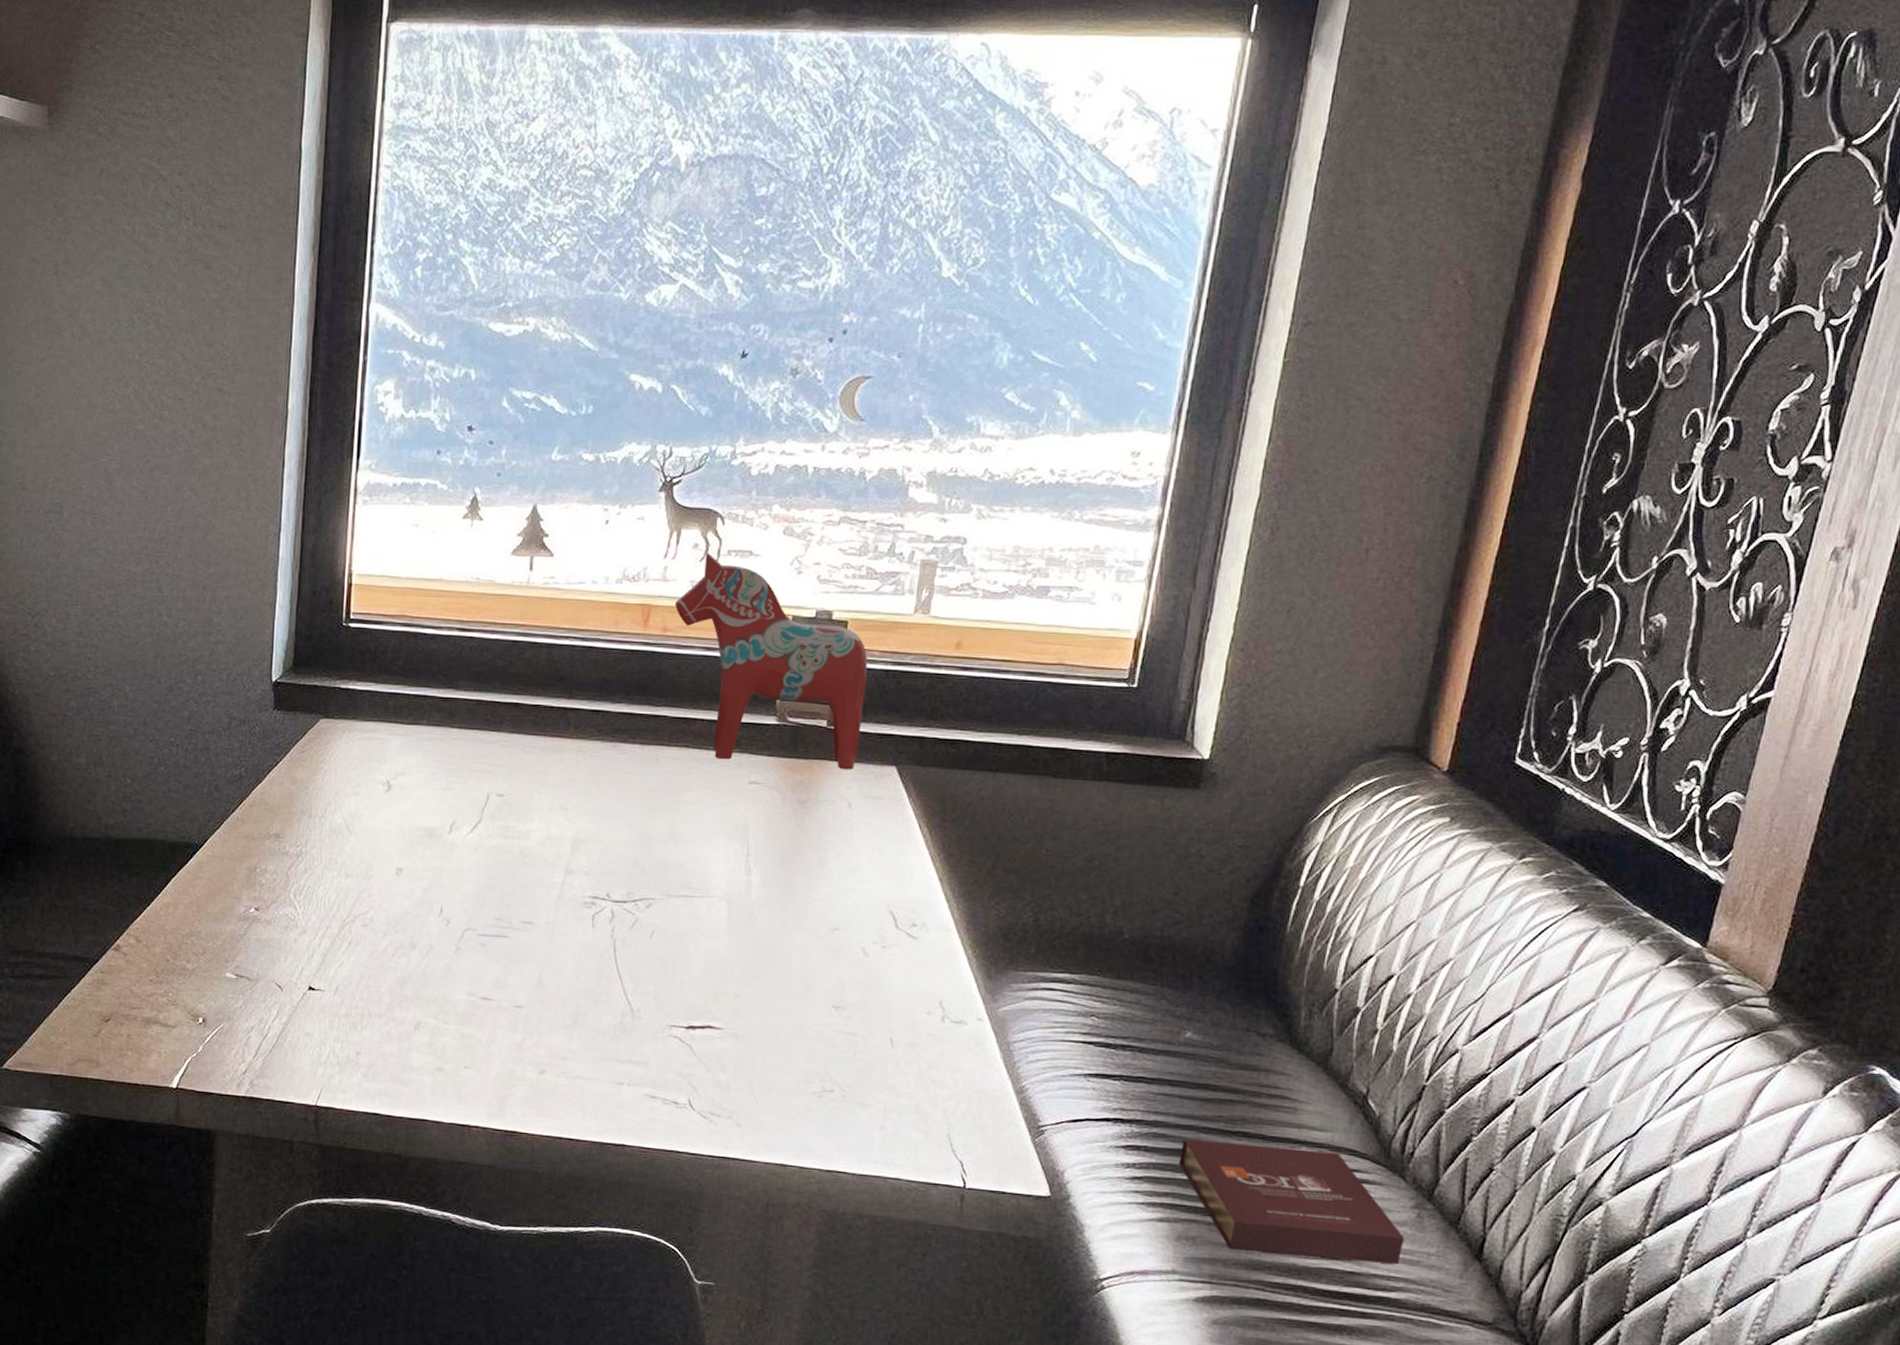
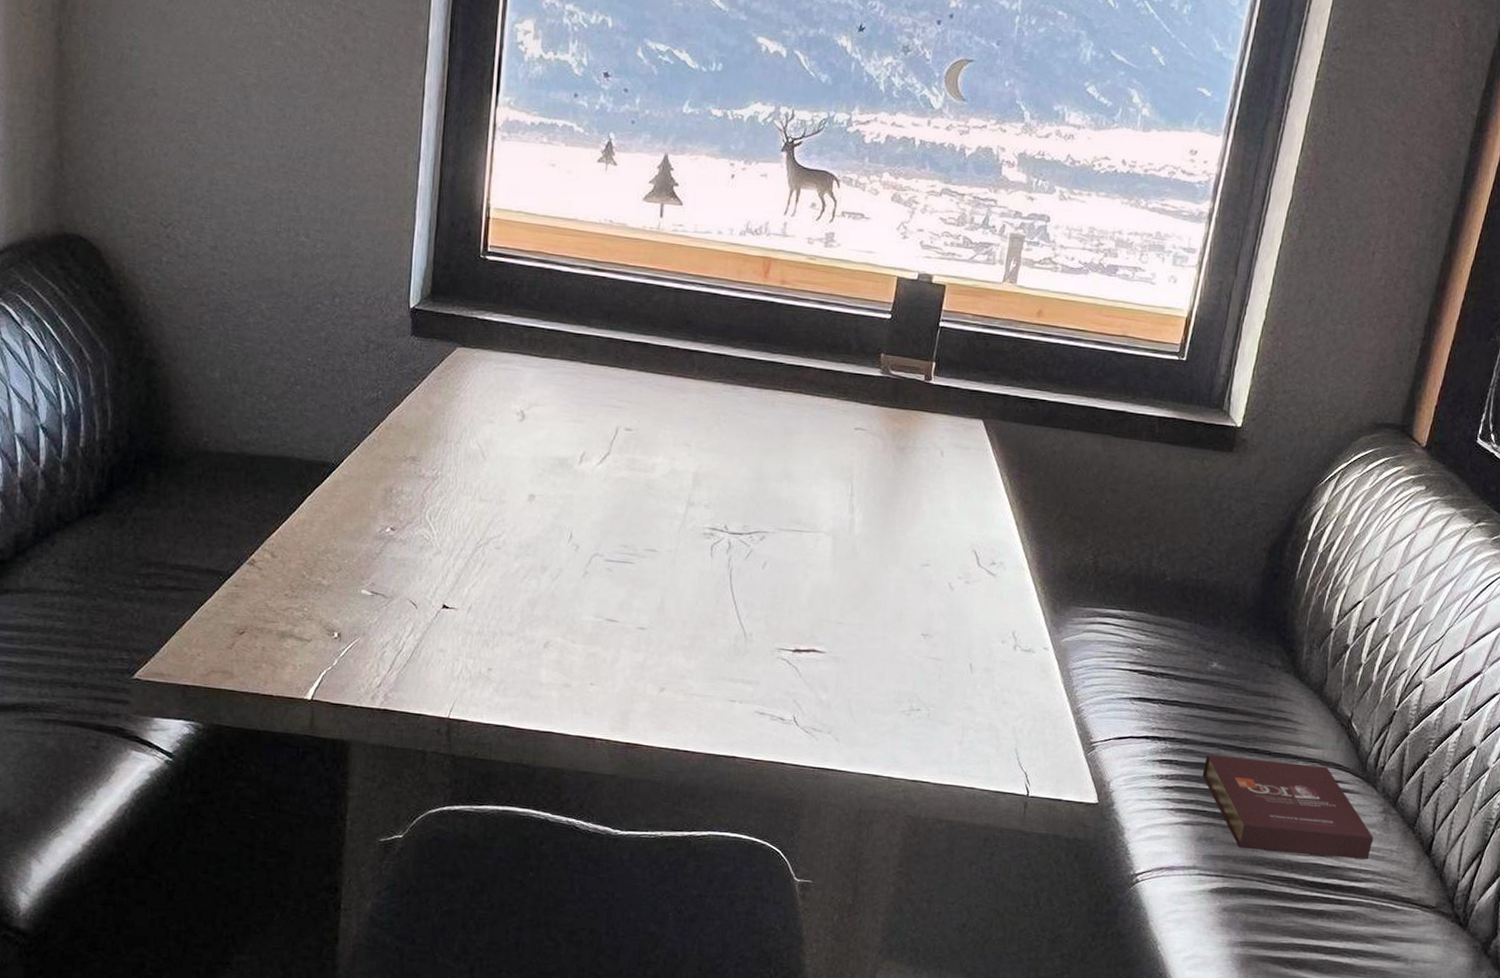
decorative figurine: present [674,552,868,770] -> none [792,211,962,422]

